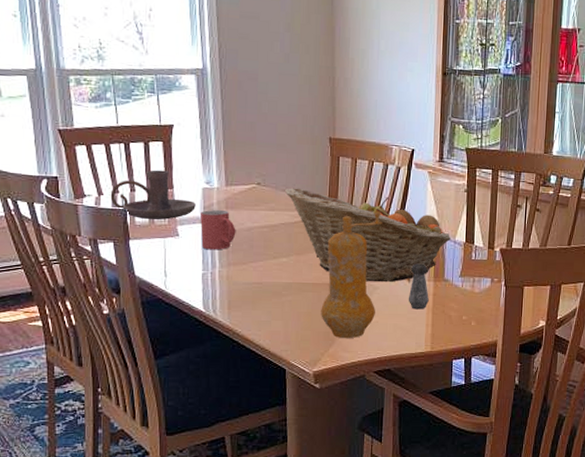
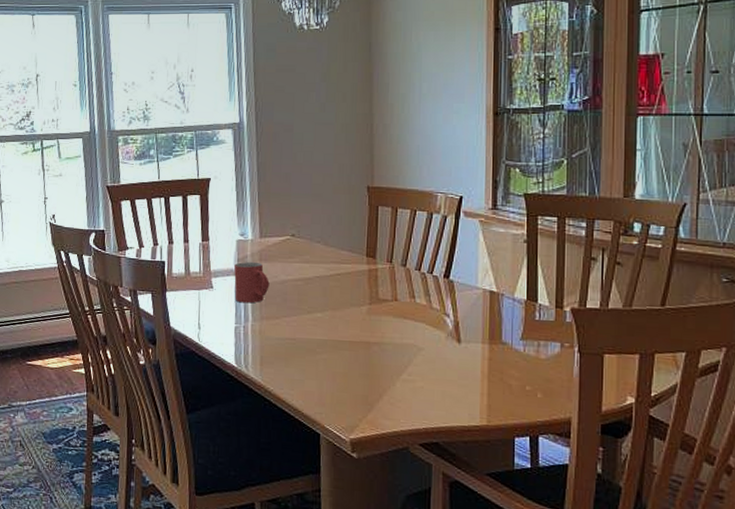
candle holder: present [110,169,196,220] -> none [150,222,230,272]
fruit basket: present [285,188,451,283] -> none [320,239,509,343]
pepper mill: present [321,211,382,339] -> none [358,264,427,405]
salt shaker: present [409,263,429,310] -> none [459,323,484,376]

